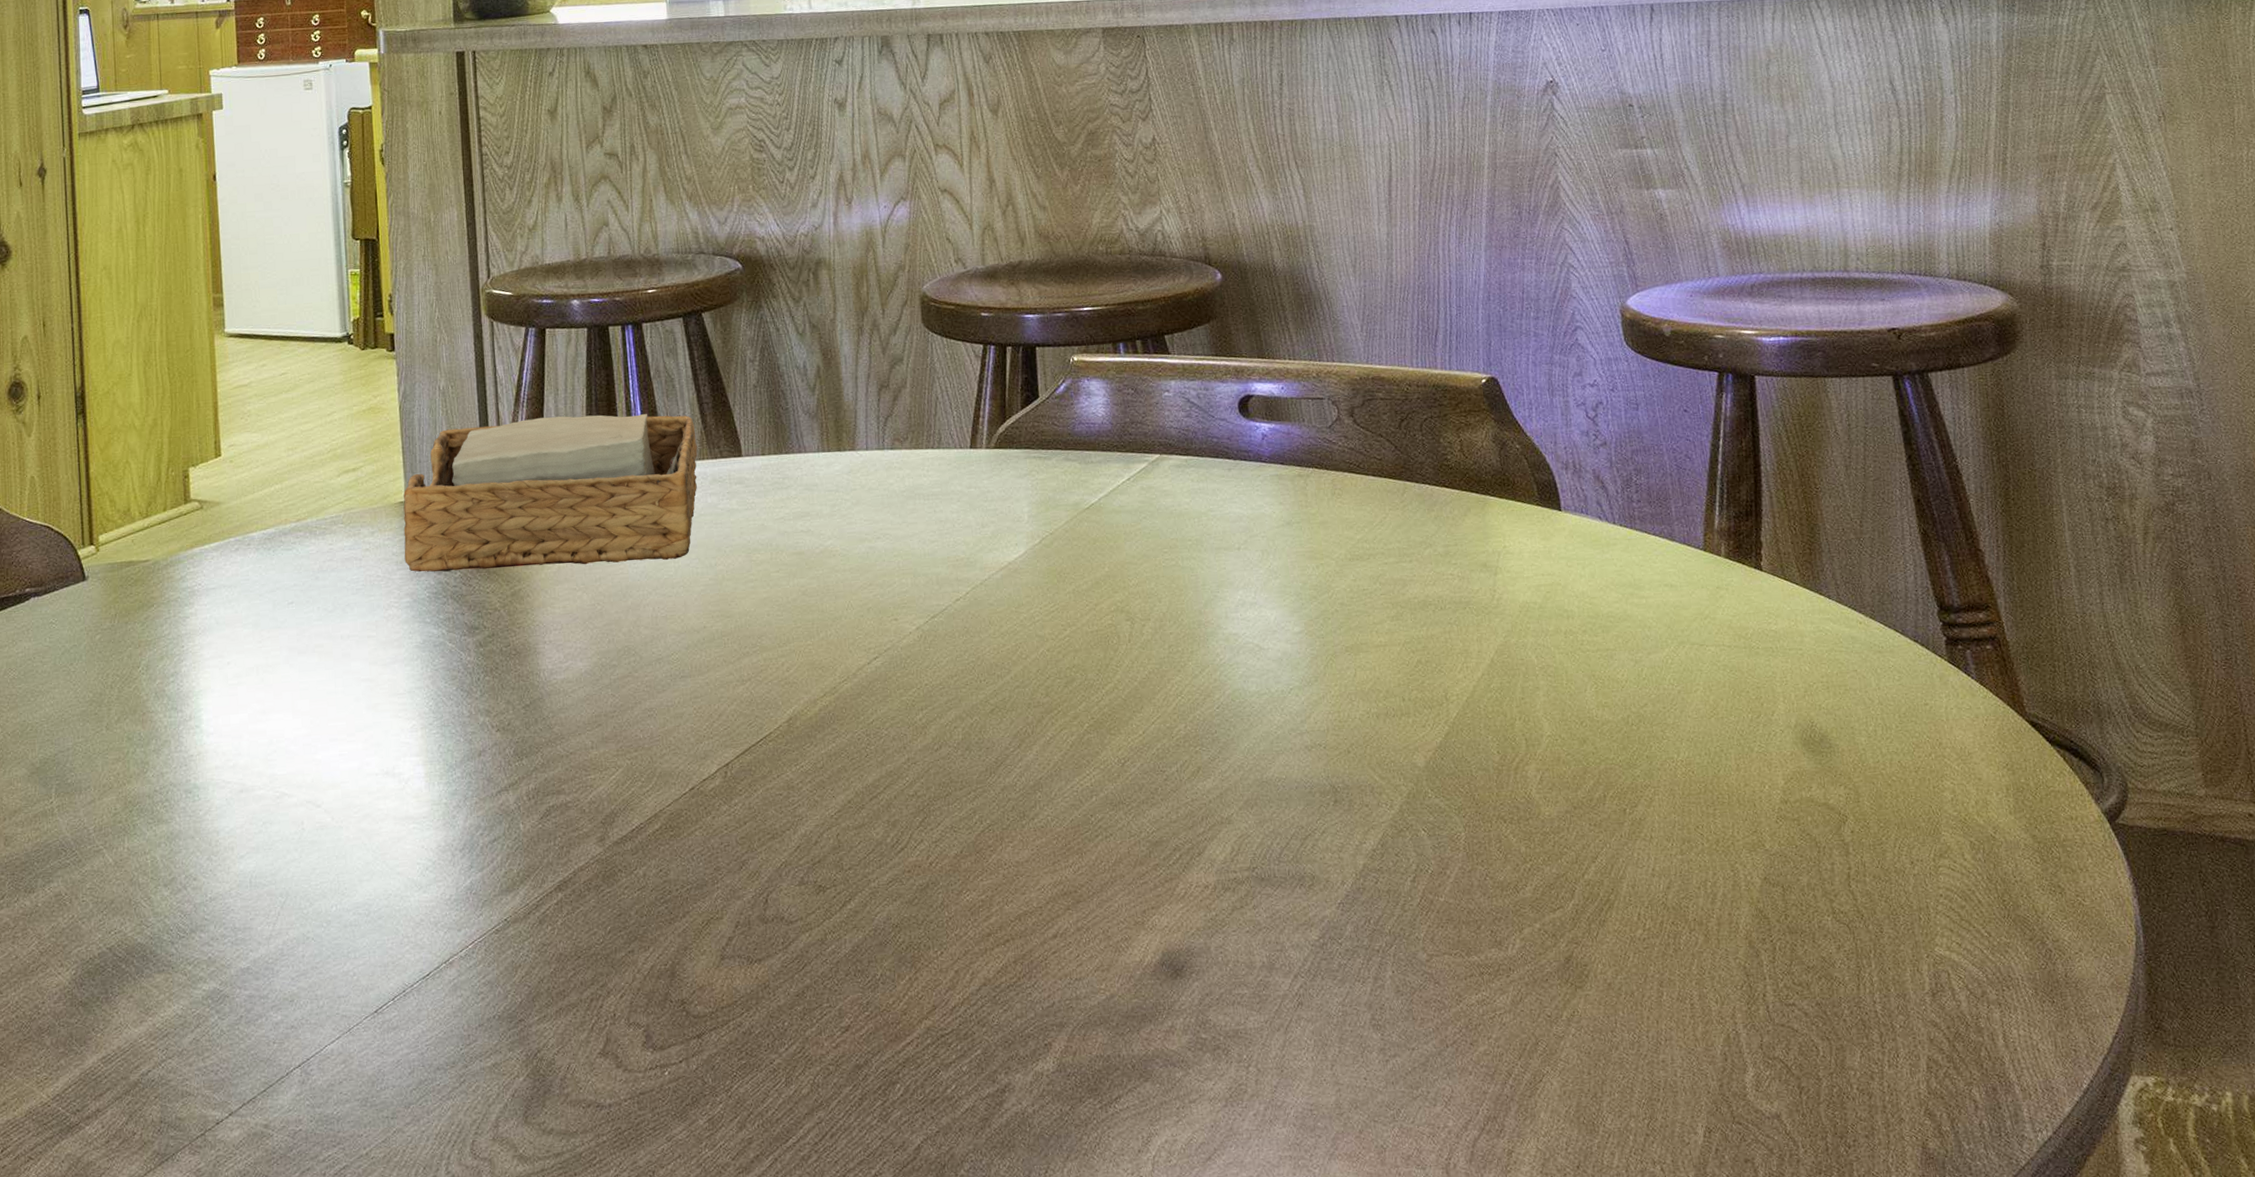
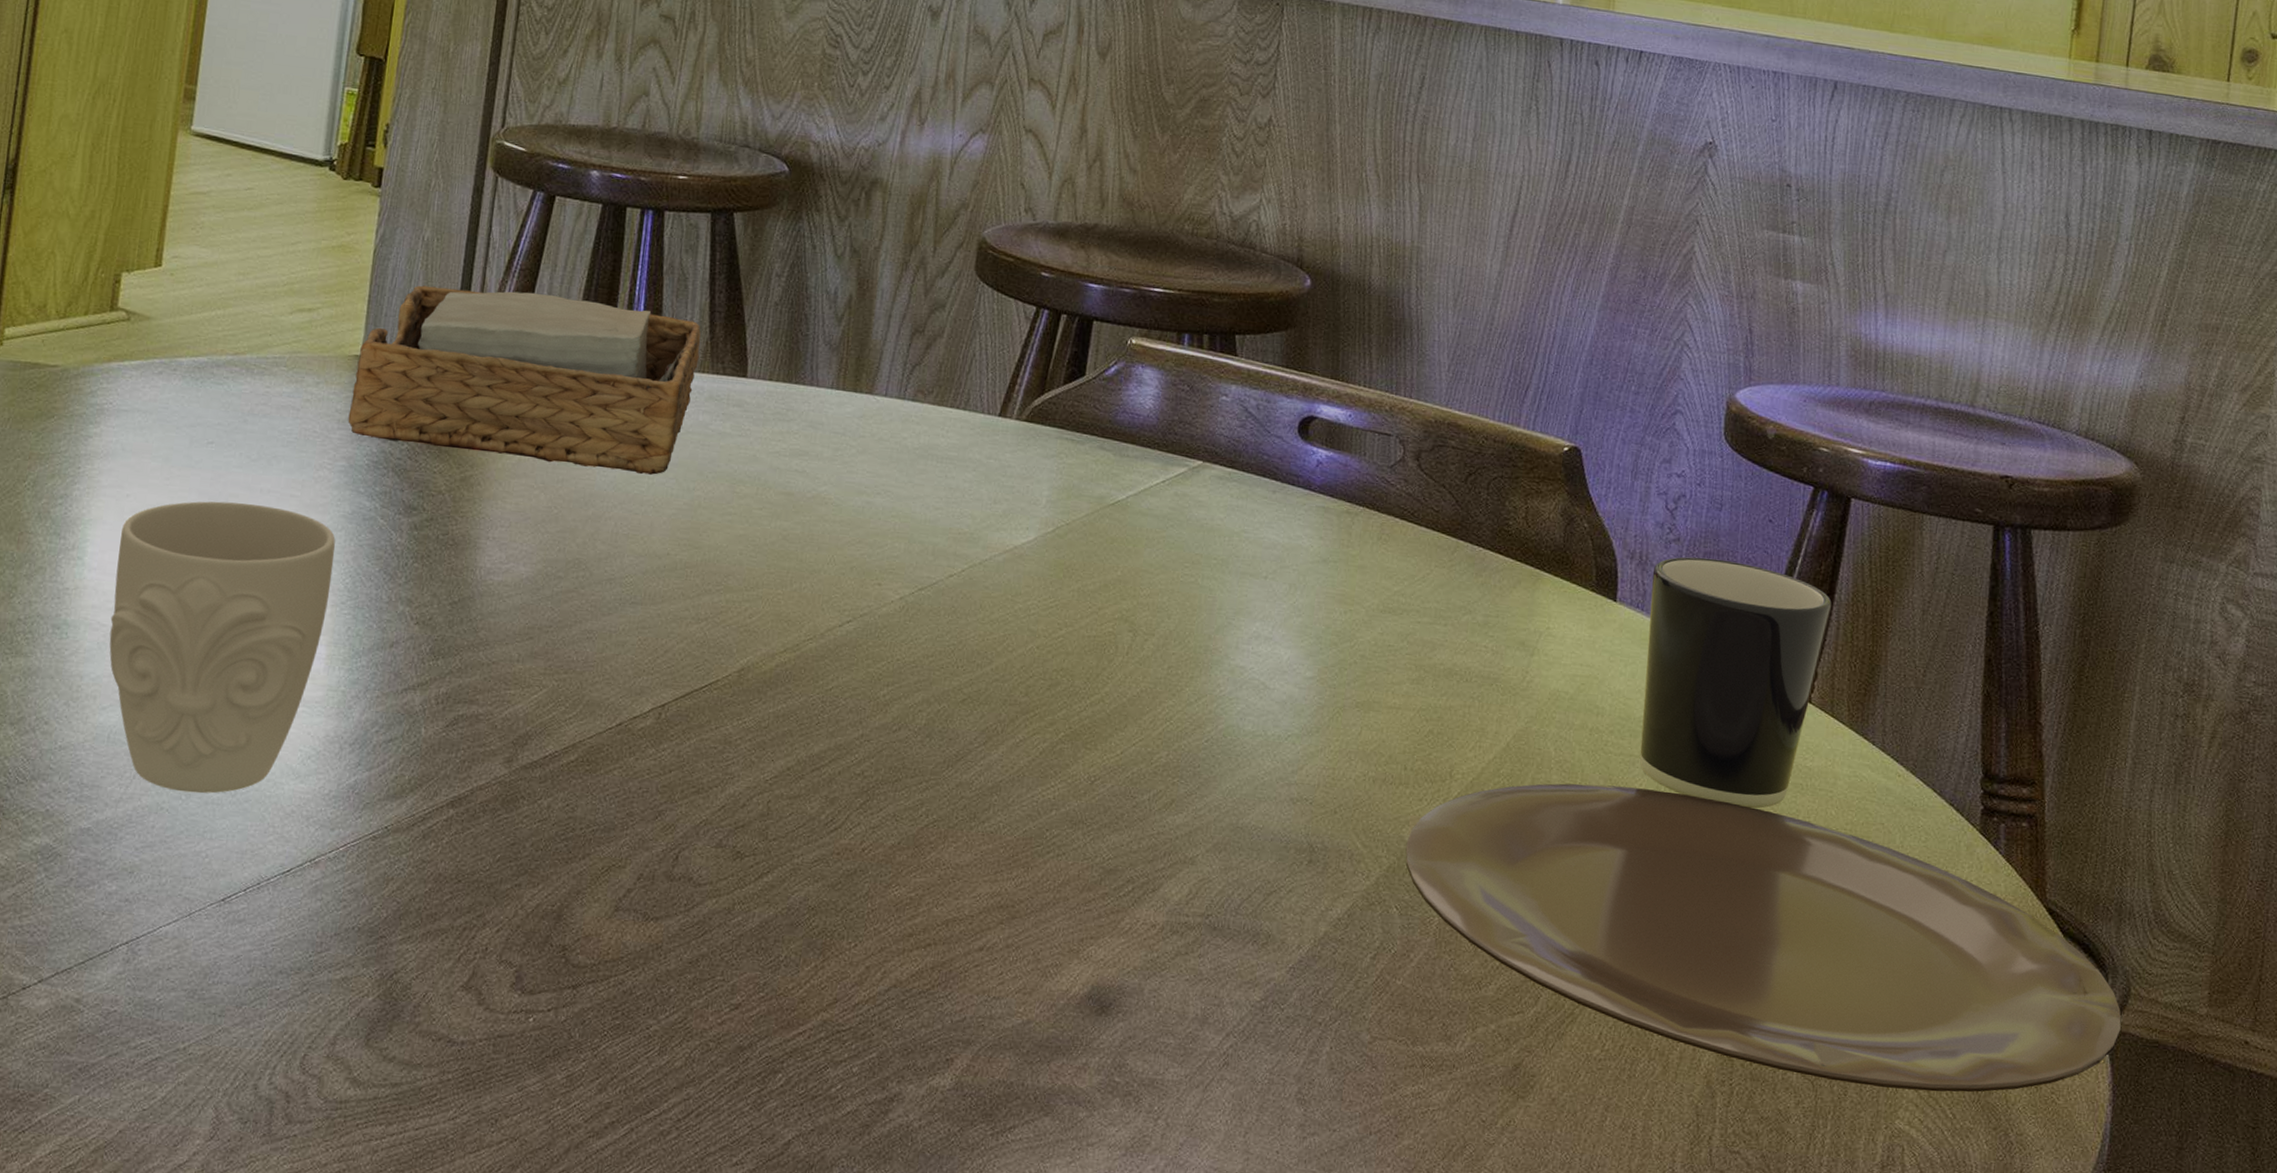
cup: none [229,649,418,920] -> present [109,501,336,794]
plate: none [1419,676,2128,921] -> present [1405,783,2121,1092]
mug: none [1589,454,1761,679] -> present [1639,557,1832,809]

